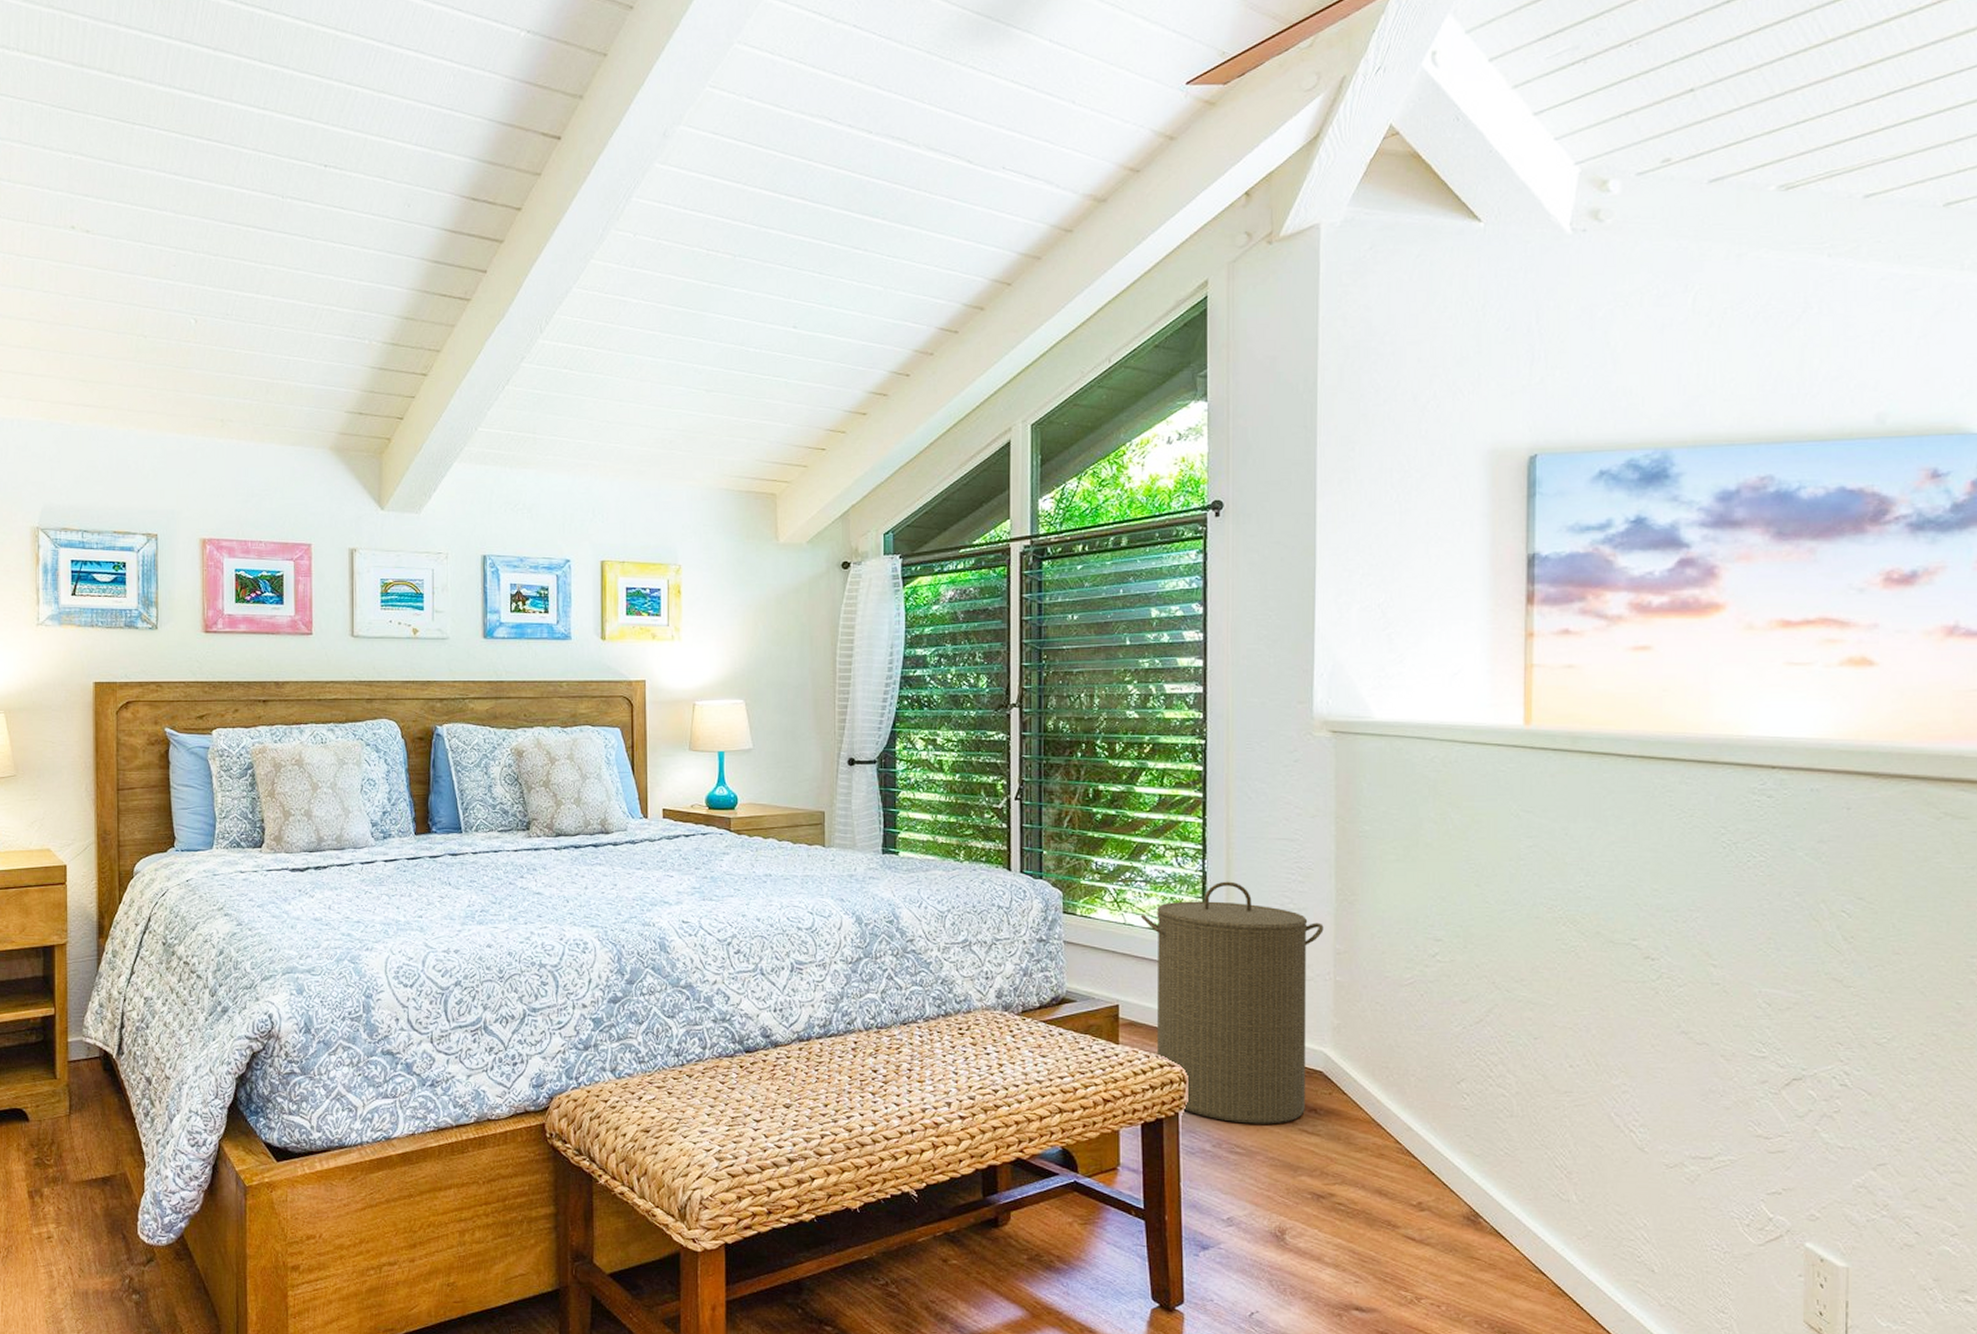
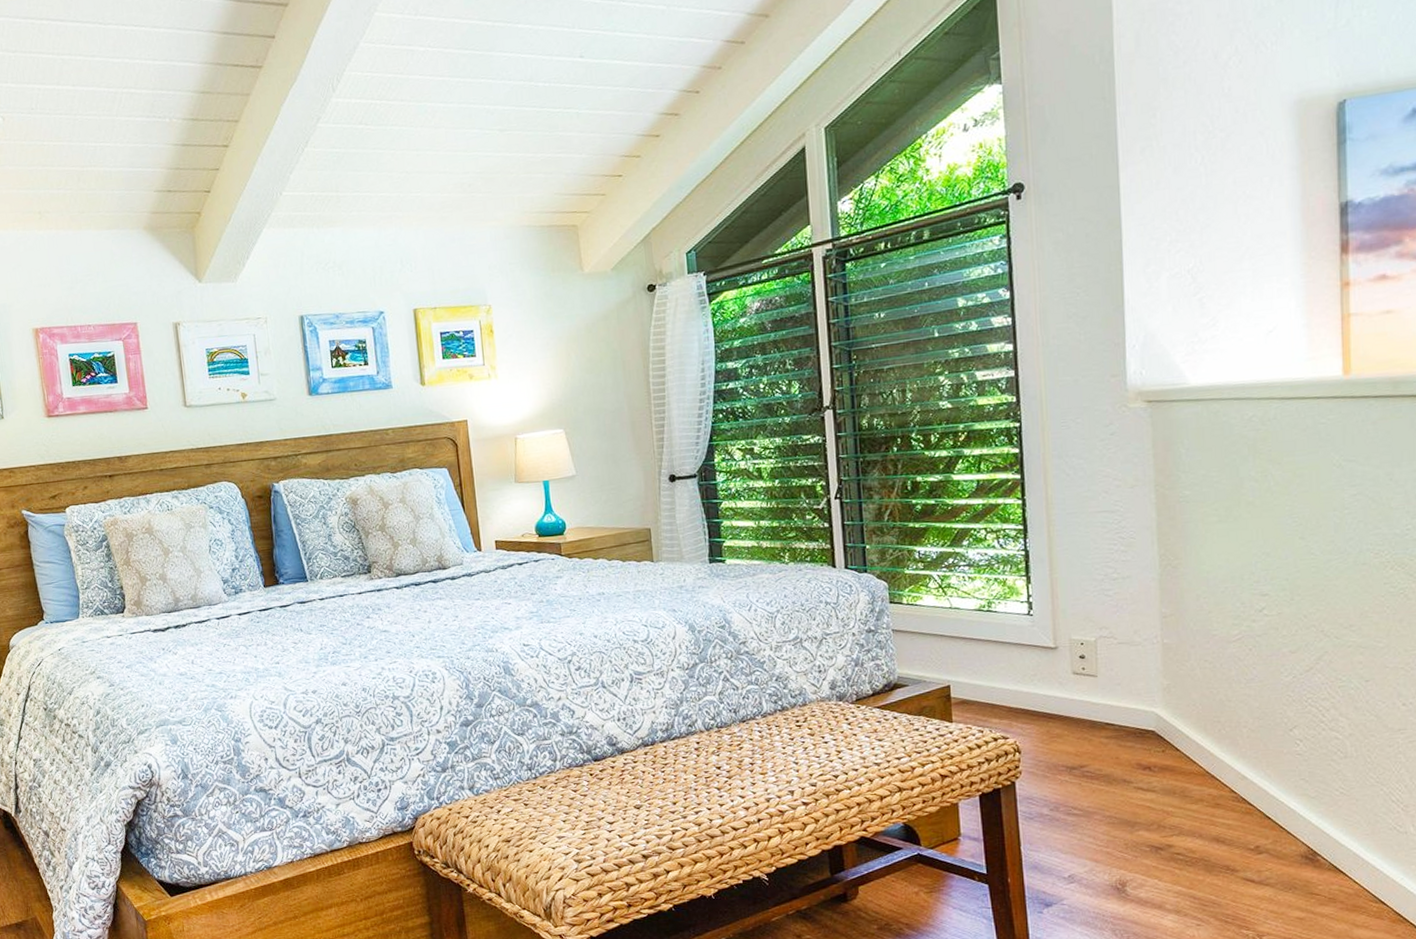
laundry hamper: present [1140,881,1324,1124] -> none [965,557,1149,787]

